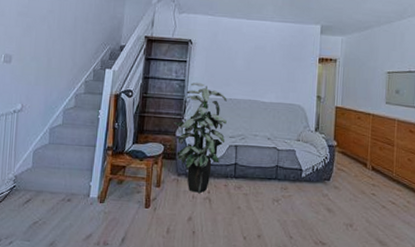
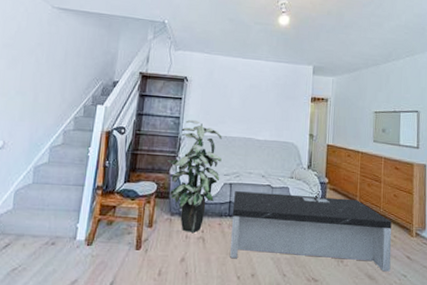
coffee table: none [236,153,405,238] -> present [230,191,392,272]

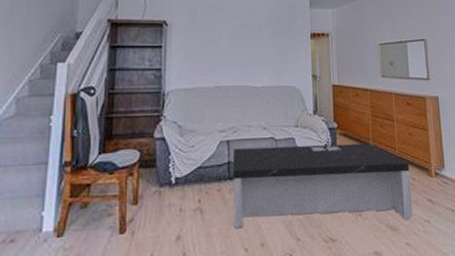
indoor plant: present [168,119,222,232] -> none [151,70,215,204]

